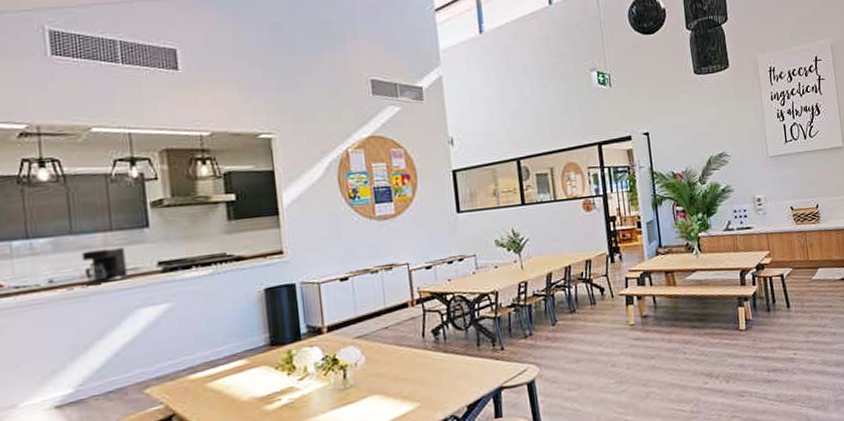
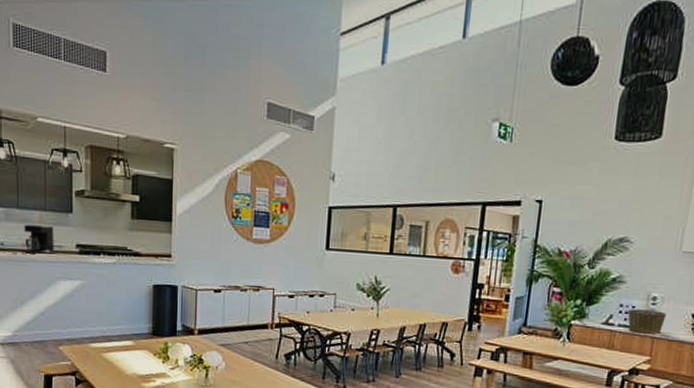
basket: none [741,209,772,233] -> present [627,309,666,335]

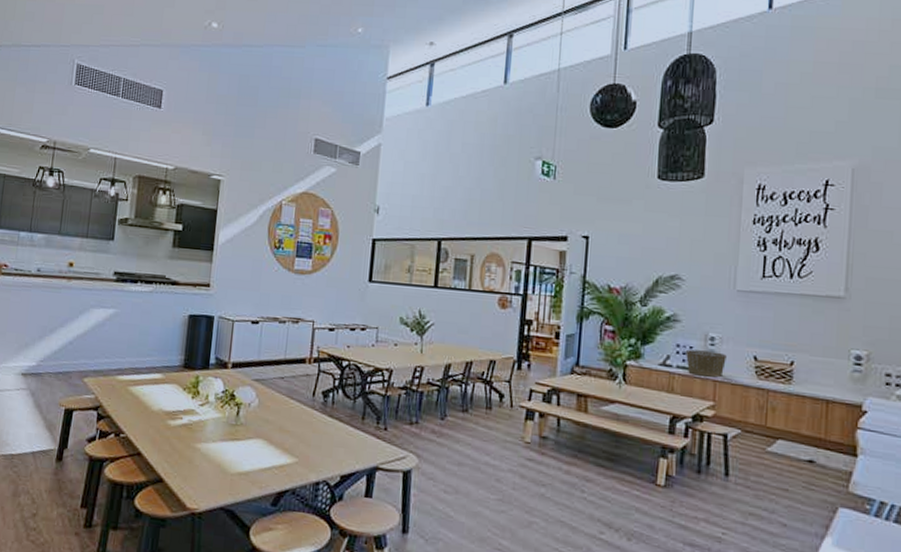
coffee maker: present [21,224,55,255] -> none [57,251,94,282]

